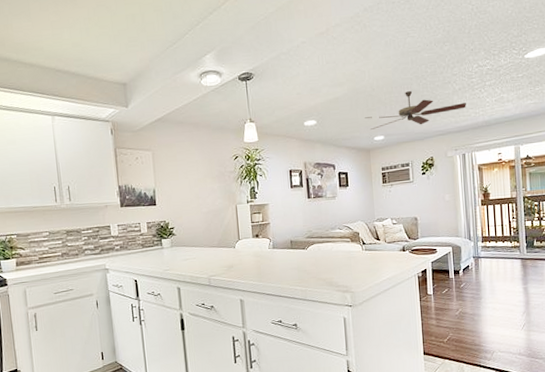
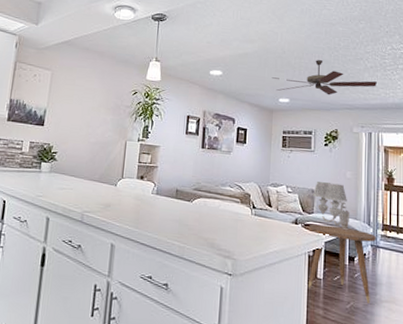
side table: none [415,245,477,307] -> present [308,224,376,303]
wall sconce: none [416,207,452,249] -> present [313,182,349,231]

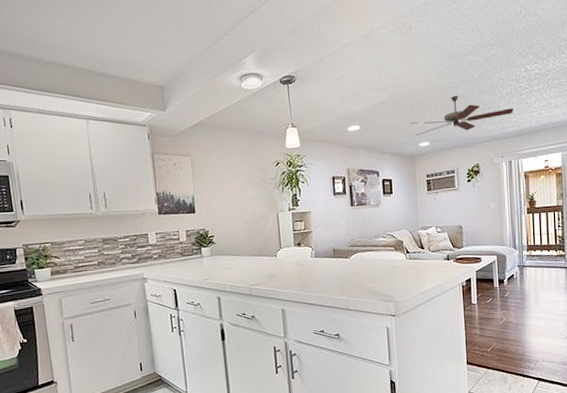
side table: present [308,224,376,303] -> none [459,254,522,317]
wall sconce: present [313,182,349,231] -> none [461,215,497,258]

